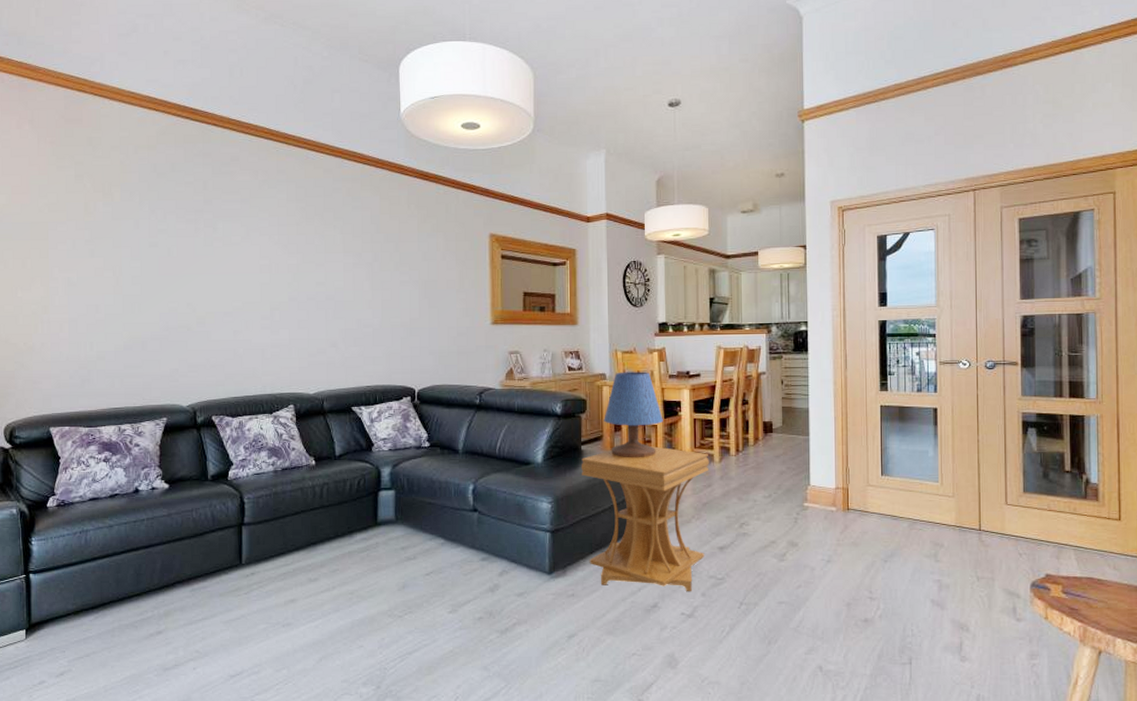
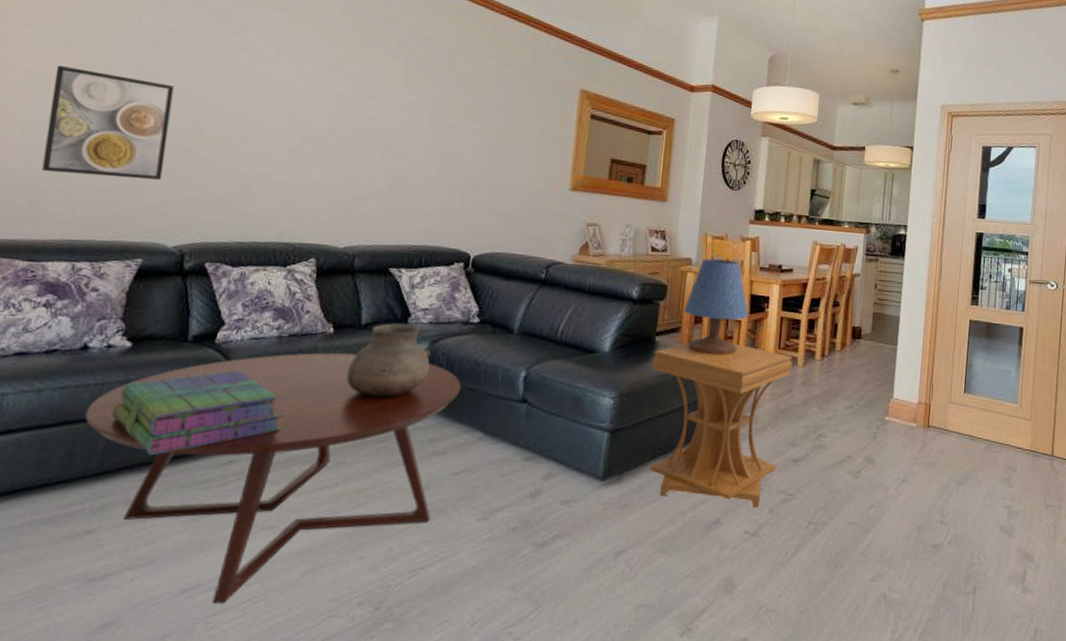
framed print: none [85,271,171,356] -> present [42,65,174,180]
coffee table: none [144,480,422,686] -> present [85,353,461,604]
stack of books: none [162,501,285,572] -> present [112,370,282,456]
vase: none [330,453,395,515] -> present [346,323,431,398]

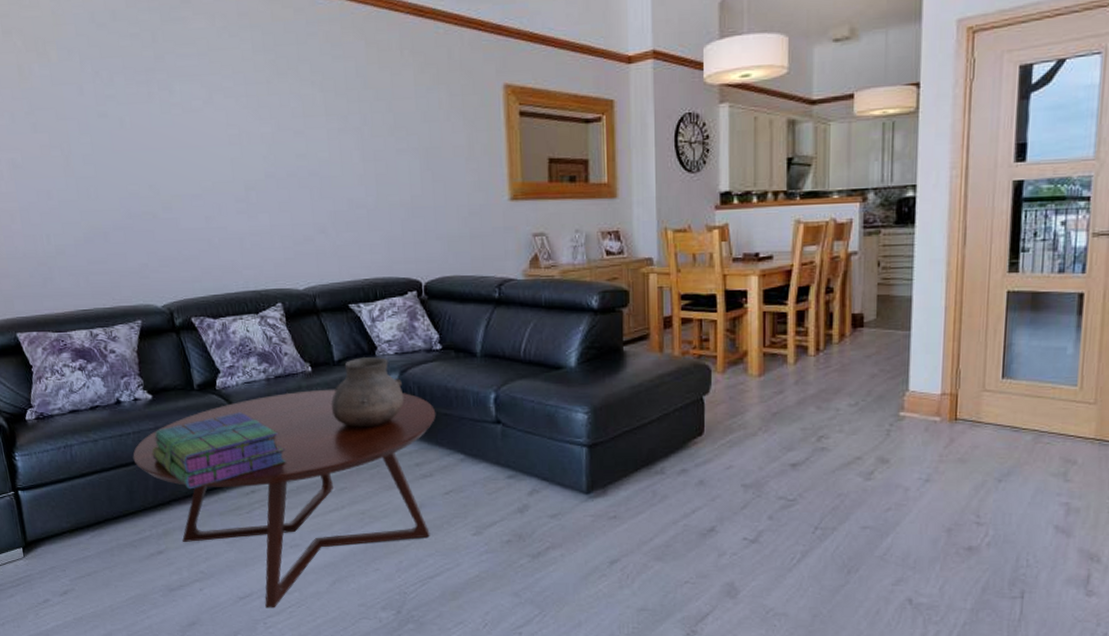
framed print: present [42,65,174,180] -> none [30,150,138,250]
side table: present [649,343,793,508] -> none [624,346,782,515]
table lamp: present [684,258,749,356] -> none [650,254,725,361]

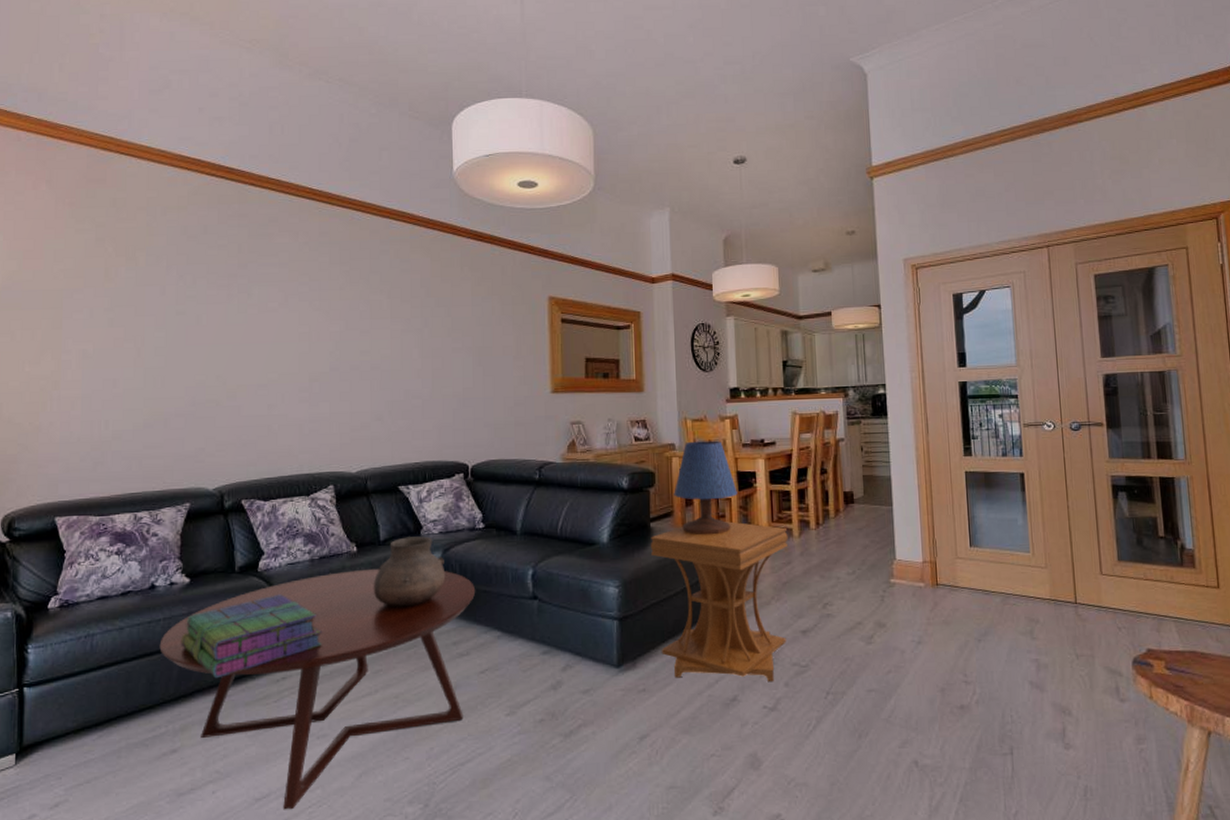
side table: none [624,346,782,515] -> present [651,521,789,682]
table lamp: none [650,254,725,361] -> present [674,440,738,535]

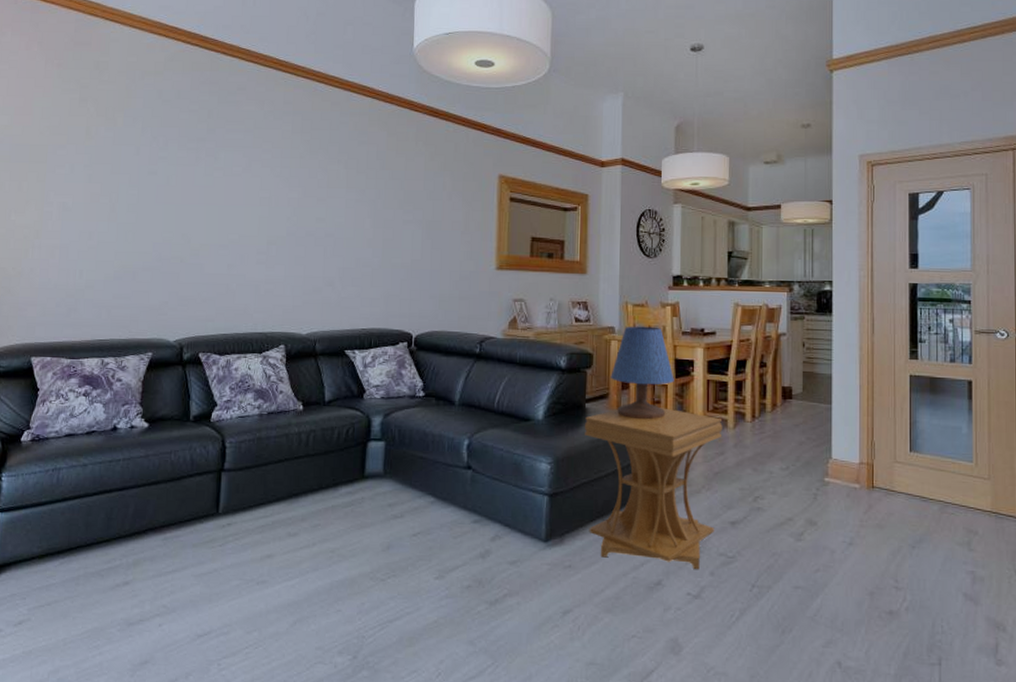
coffee table: present [159,568,476,810] -> none [118,427,413,649]
stack of books: present [181,594,322,679] -> none [137,445,266,519]
vase: present [373,536,446,607] -> none [316,399,385,466]

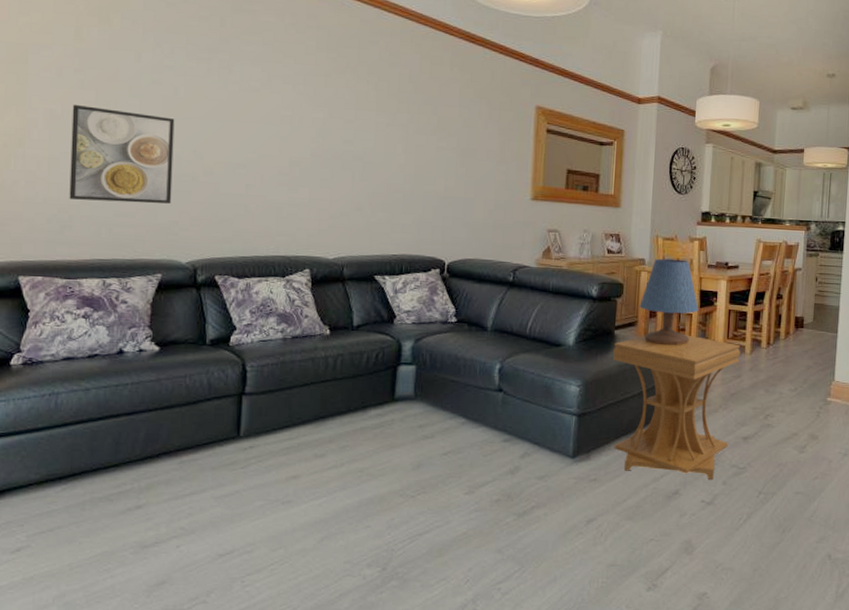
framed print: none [76,196,167,286] -> present [69,104,175,204]

